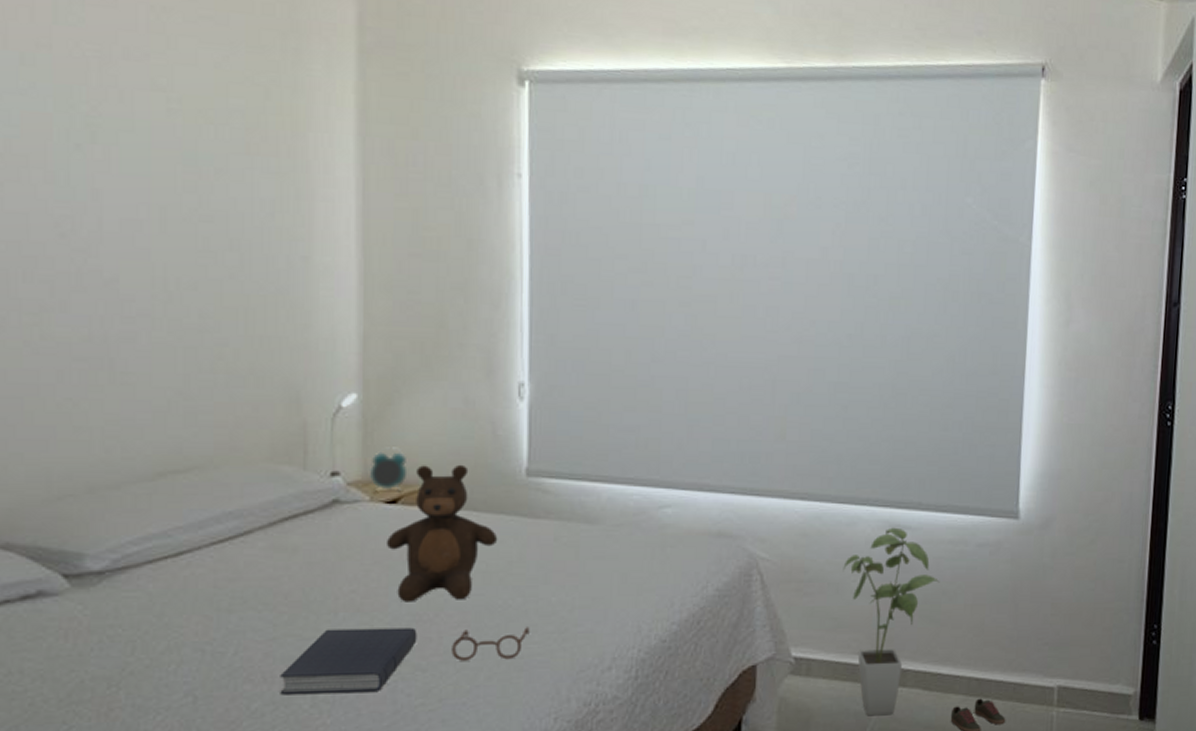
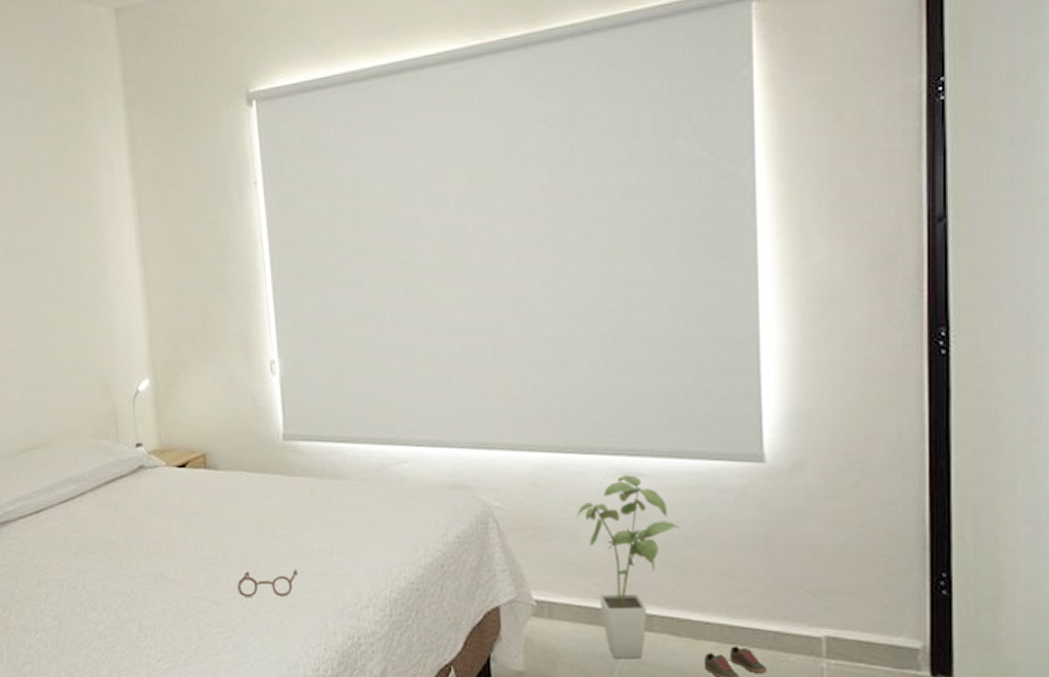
book: present [280,627,417,694] -> none [115,569,211,620]
alarm clock: present [370,447,408,492] -> none [164,421,192,458]
teddy bear: present [385,464,498,602] -> none [180,432,266,548]

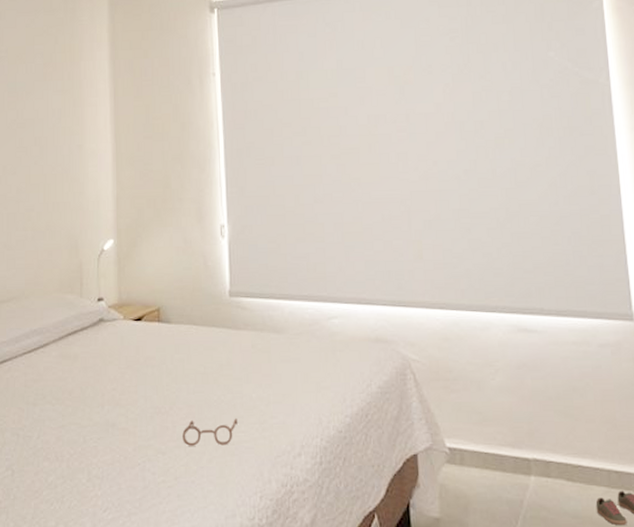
house plant: present [577,475,681,659] -> none [482,331,569,504]

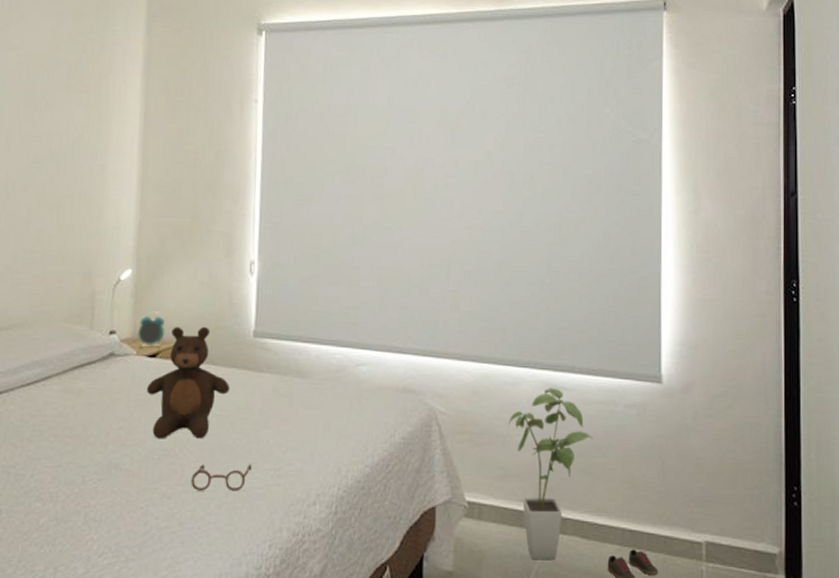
alarm clock: none [123,278,148,312] -> present [138,311,165,348]
teddy bear: none [134,289,212,398] -> present [146,326,230,439]
house plant: none [482,331,569,504] -> present [508,388,593,560]

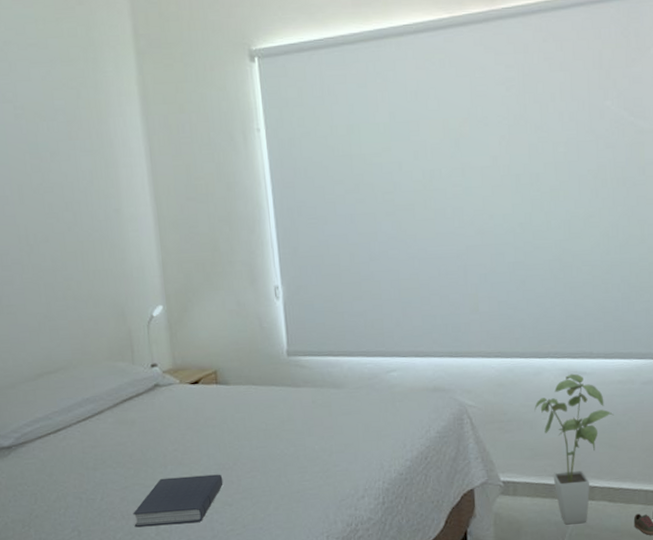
book: none [61,459,166,513] -> present [133,474,223,527]
alarm clock: present [138,311,165,348] -> none [177,342,204,377]
teddy bear: present [146,326,230,439] -> none [194,351,272,456]
glasses: present [191,464,252,492] -> none [248,469,302,497]

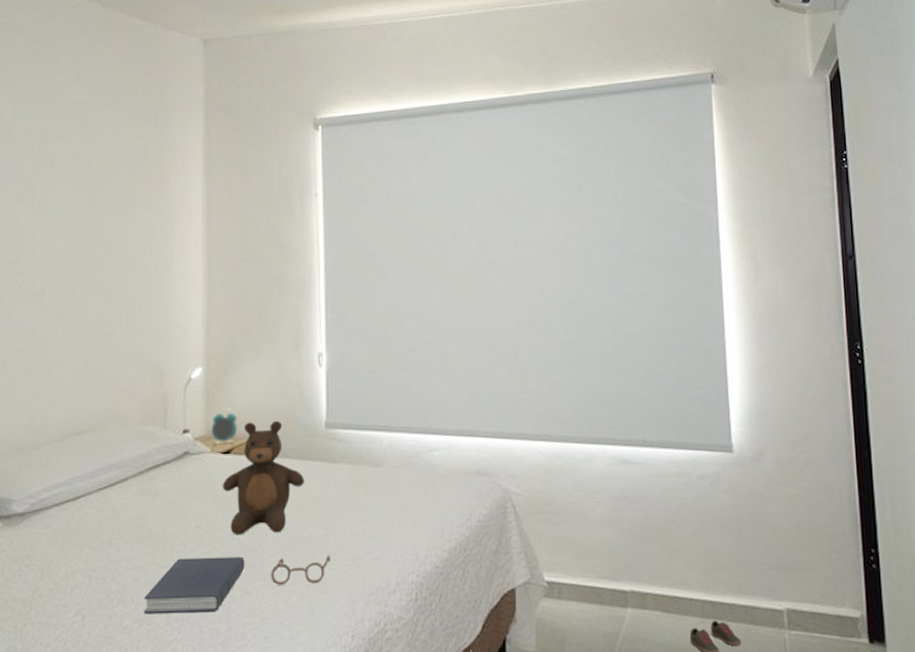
alarm clock: none [177,342,204,377] -> present [211,408,238,445]
teddy bear: none [194,351,272,456] -> present [222,420,305,535]
glasses: none [248,469,302,497] -> present [271,555,330,585]
house plant: present [534,373,614,525] -> none [583,463,668,637]

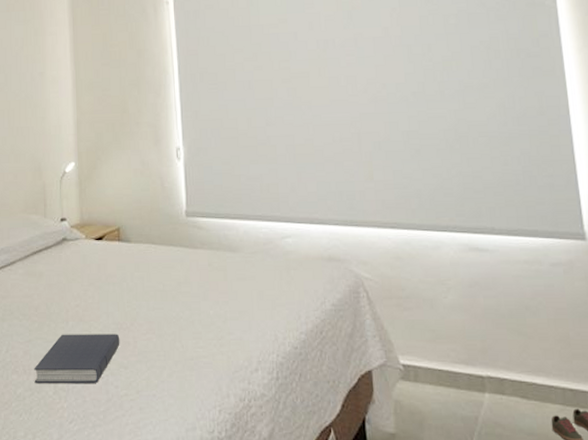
alarm clock: present [211,408,238,445] -> none [85,199,108,232]
teddy bear: present [222,420,305,535] -> none [96,209,170,314]
glasses: present [271,555,330,585] -> none [143,334,196,361]

